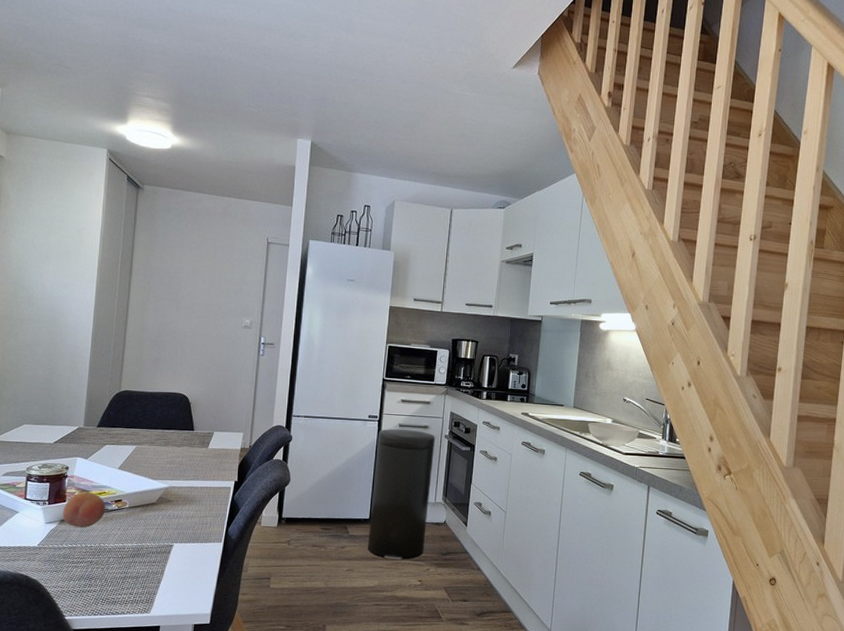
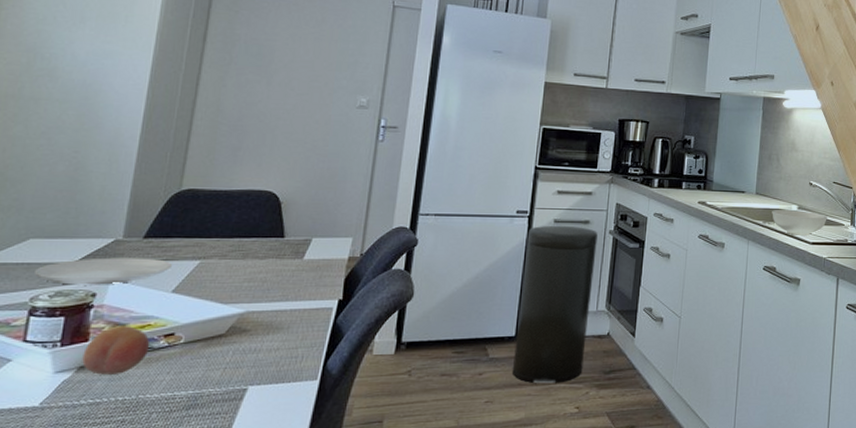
plate: none [29,440,117,461] -> present [35,257,172,285]

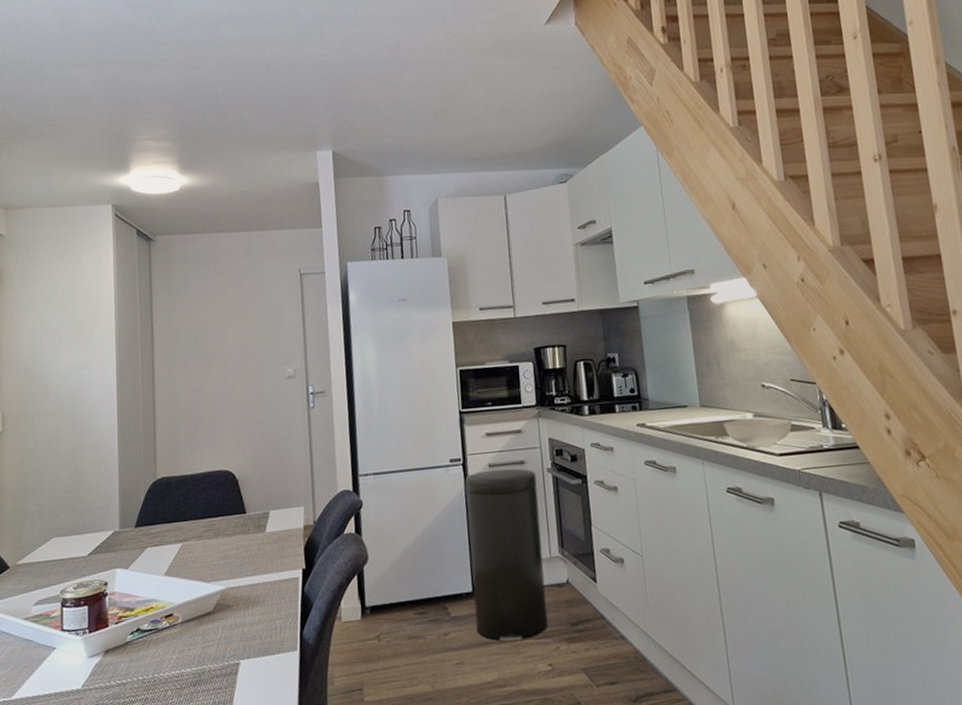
plate: present [35,257,172,285] -> none [60,545,161,577]
fruit: present [82,326,151,375] -> none [106,610,156,657]

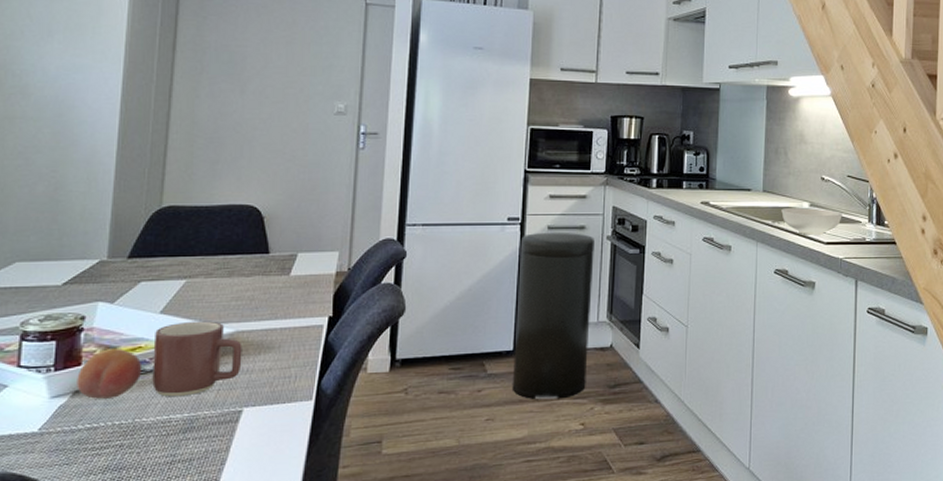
fruit: none [106,610,156,657] -> present [77,349,143,399]
mug: none [162,579,235,653] -> present [152,321,242,397]

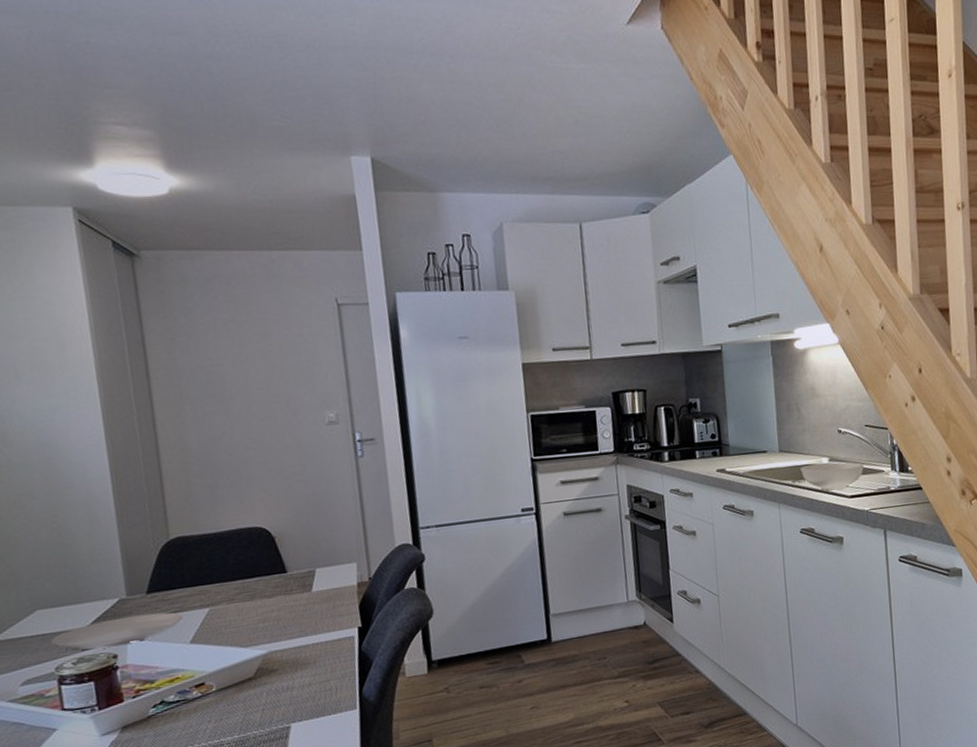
plate: none [24,278,158,309] -> present [51,612,183,651]
fruit: present [77,349,143,399] -> none [122,681,185,732]
mug: present [152,321,242,397] -> none [189,644,281,722]
pedal bin: present [512,232,594,400] -> none [538,516,625,684]

